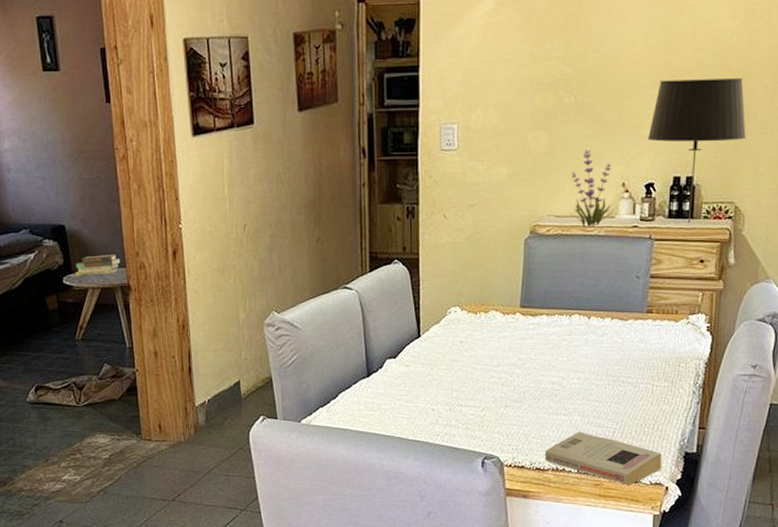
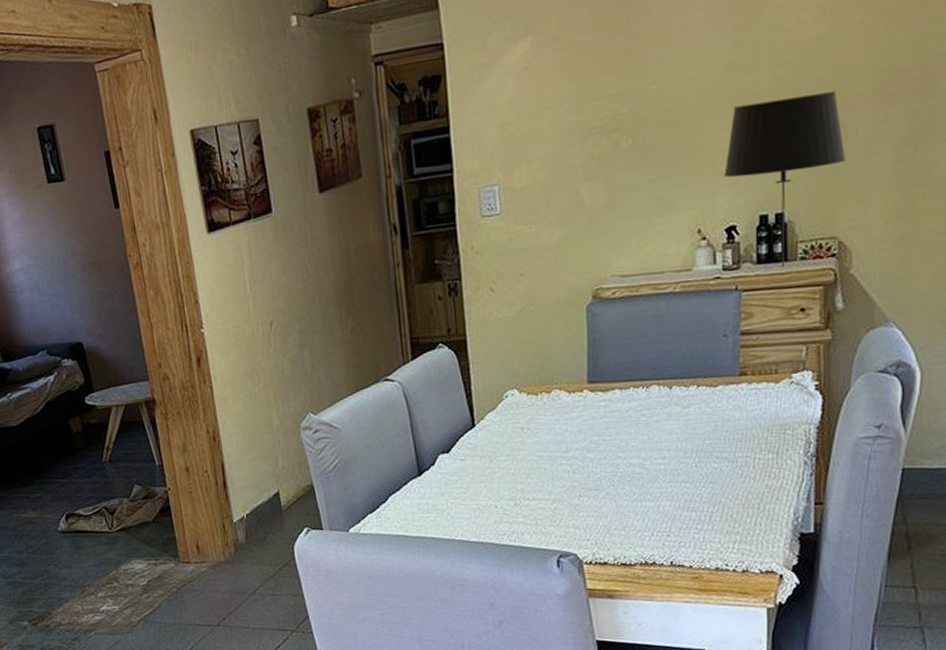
books: present [75,253,120,277] -> none [97,367,142,395]
book: present [545,431,662,485] -> none [630,518,773,576]
plant: present [569,150,615,227] -> none [636,196,692,284]

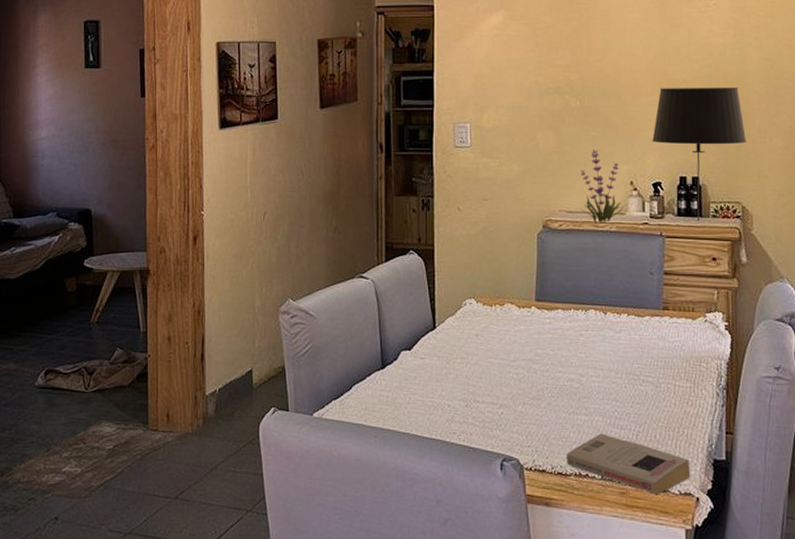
book: none [630,518,773,576] -> present [567,433,691,494]
plant: none [636,196,692,284] -> present [580,150,625,222]

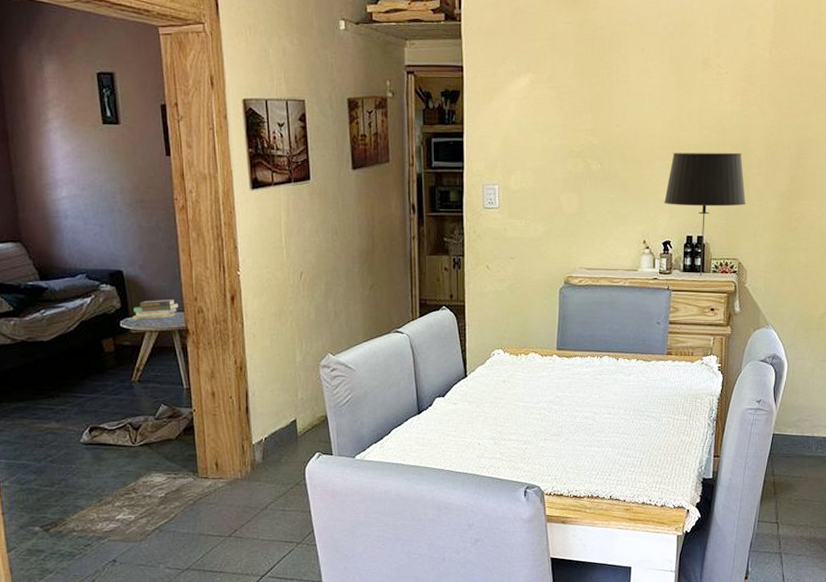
books: none [97,238,141,260] -> present [133,298,178,320]
book: present [567,433,691,494] -> none [581,461,684,509]
plant: present [580,150,625,222] -> none [598,211,638,278]

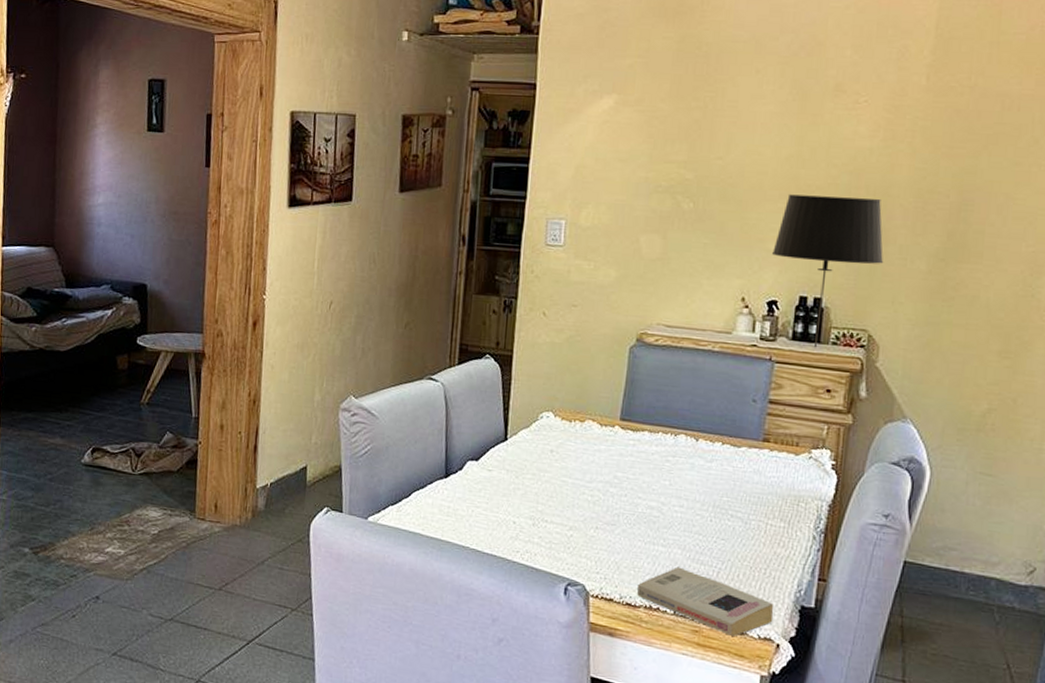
books: present [133,298,178,320] -> none [150,318,198,340]
book: none [581,461,684,509] -> present [637,566,774,636]

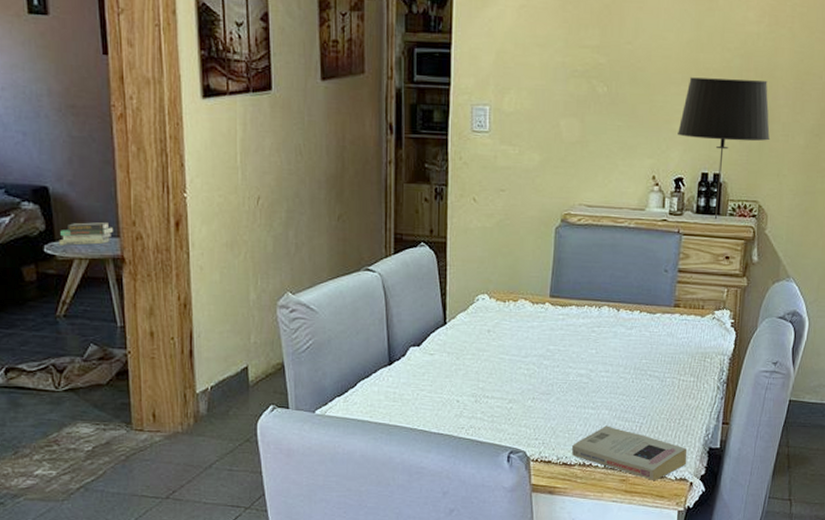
books: none [150,318,198,340] -> present [59,221,113,246]

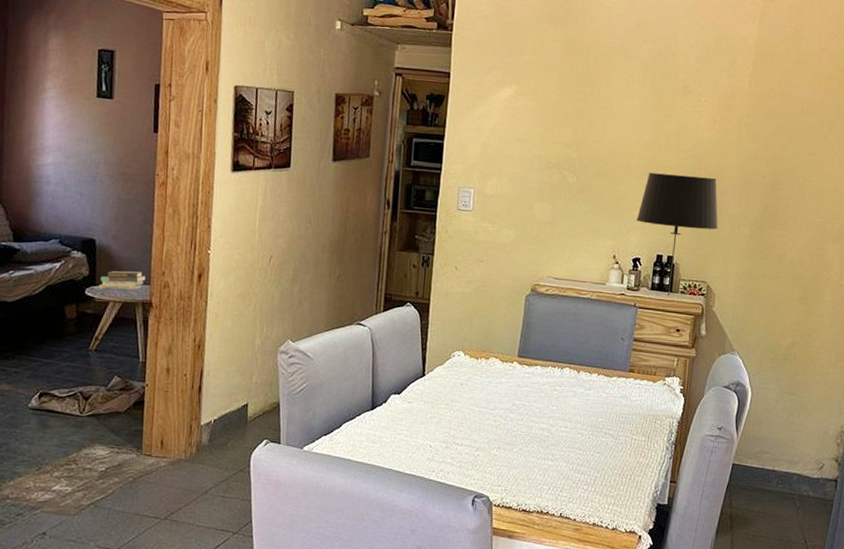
book: present [572,425,687,480] -> none [531,477,637,531]

